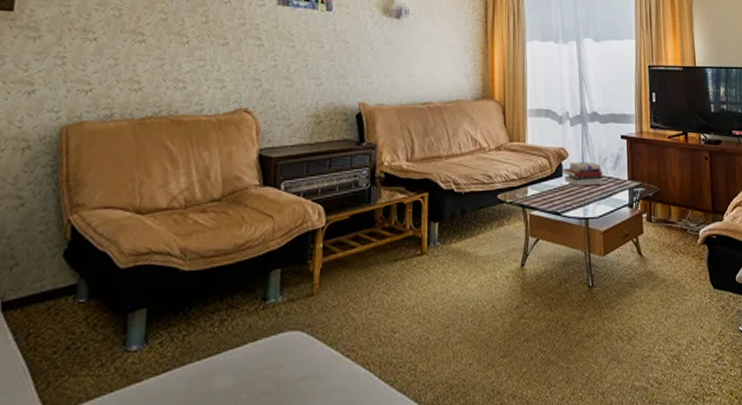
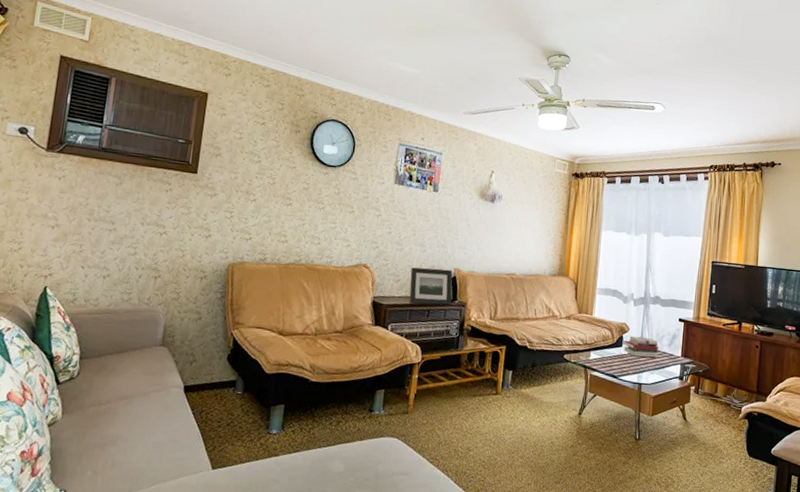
picture frame: none [304,105,358,153] -> present [409,267,453,306]

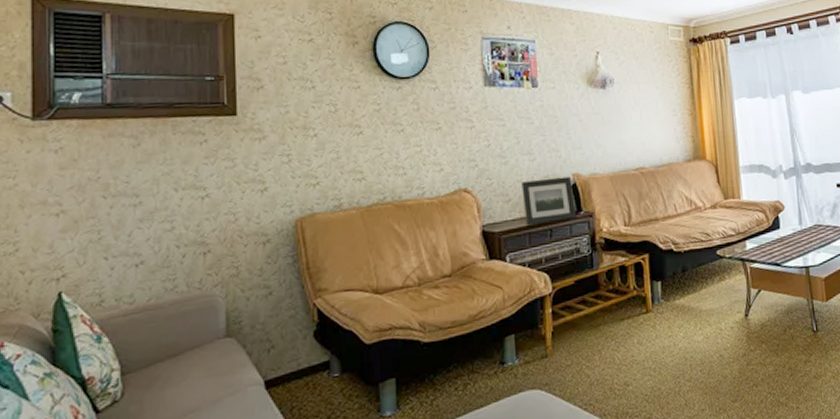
books: present [622,335,659,358] -> none [779,212,822,237]

